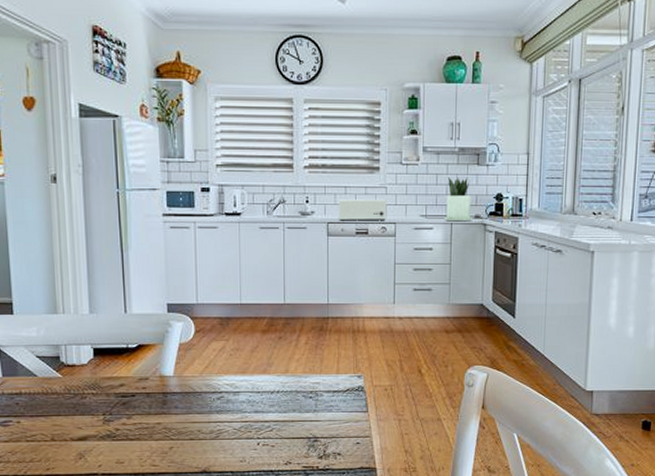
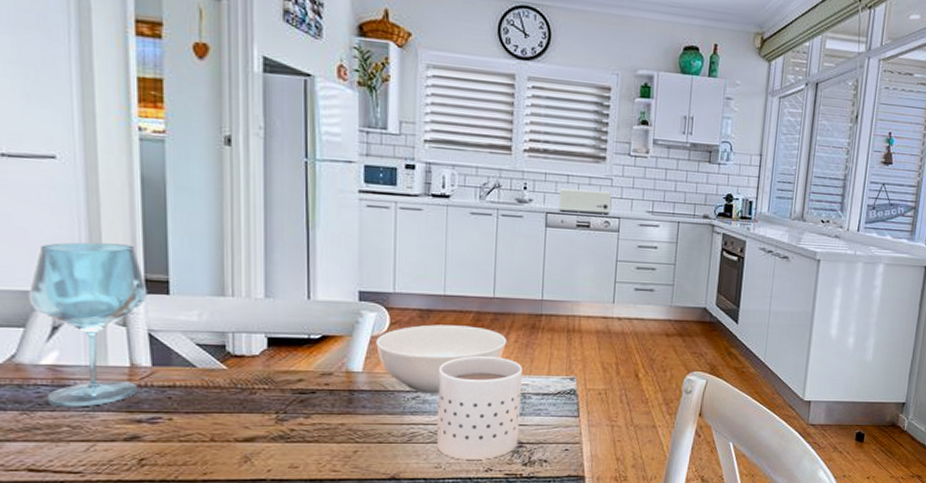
bowl: none [184,331,299,394] -> present [376,324,507,394]
mug: none [239,358,314,454] -> present [436,356,523,460]
planter: present [443,176,473,222] -> none [670,172,702,221]

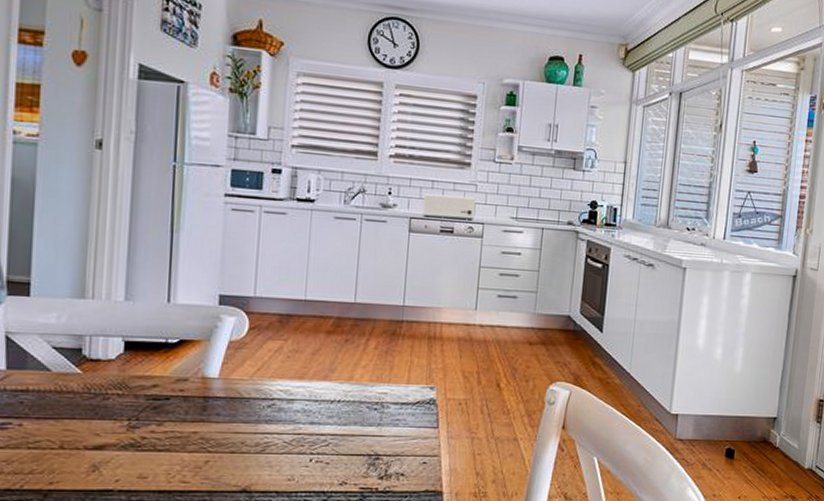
bowl: present [376,324,507,394] -> none [233,330,367,402]
mug: present [436,356,523,460] -> none [290,363,382,472]

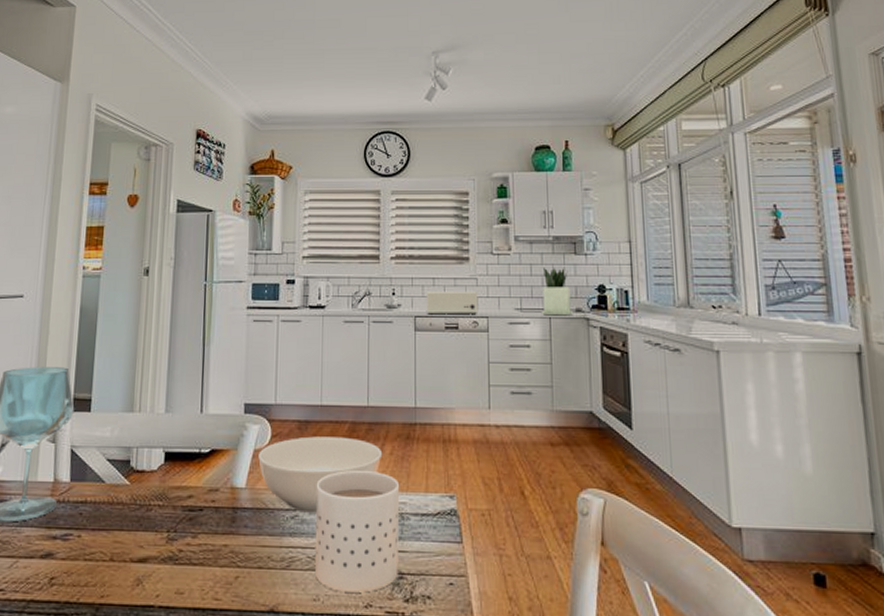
bowl: none [233,330,367,402] -> present [258,436,383,513]
mug: none [290,363,382,472] -> present [314,471,400,593]
planter: none [535,179,566,228] -> present [541,267,574,316]

